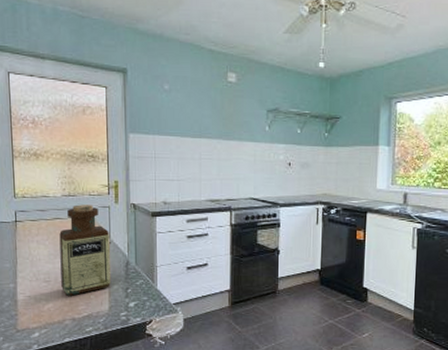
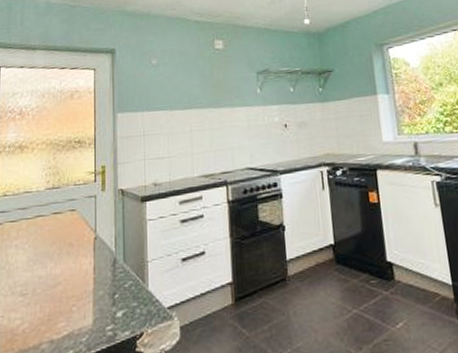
bottle: present [59,204,111,296] -> none [39,196,95,311]

